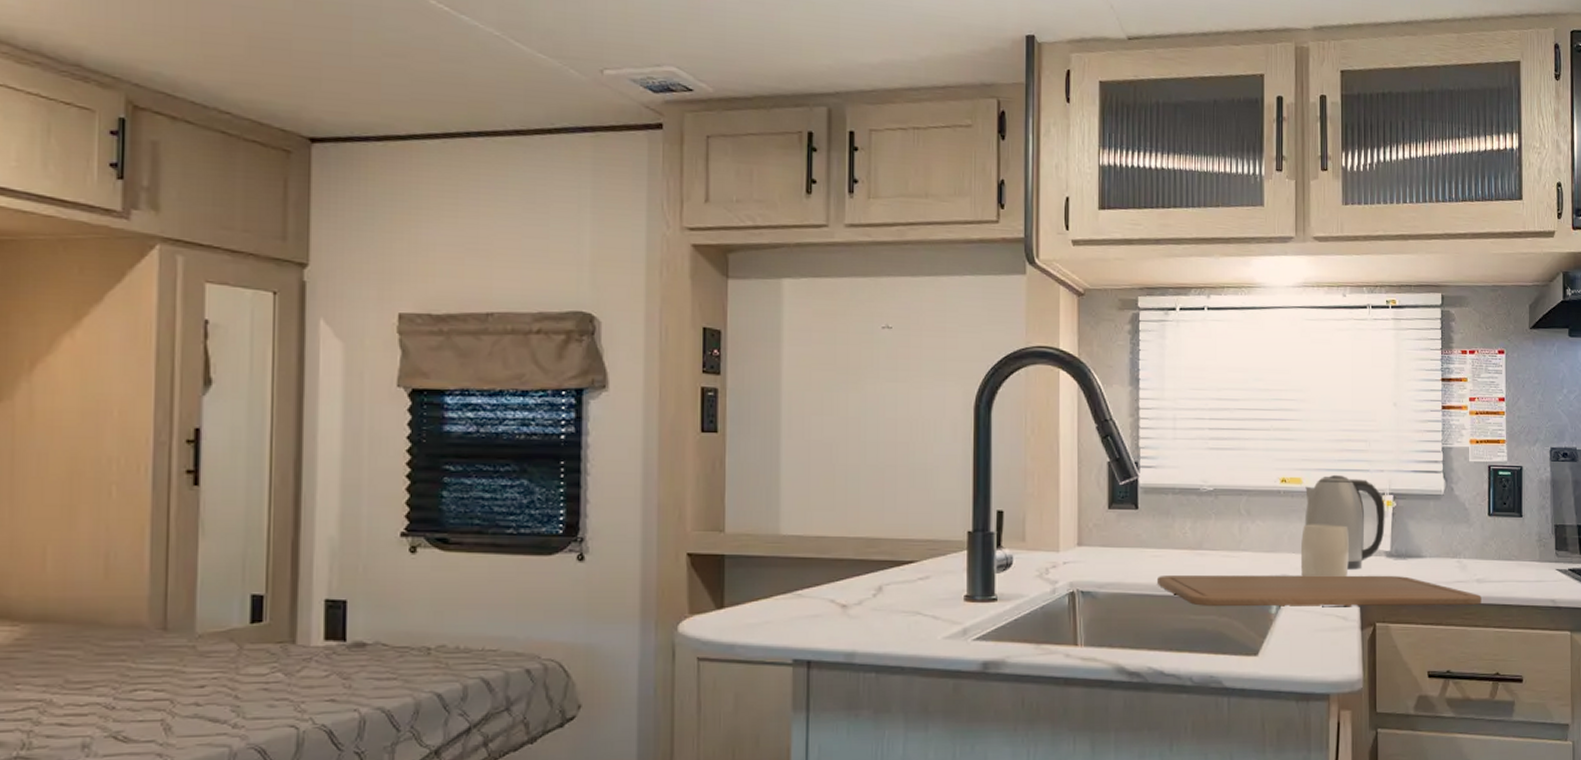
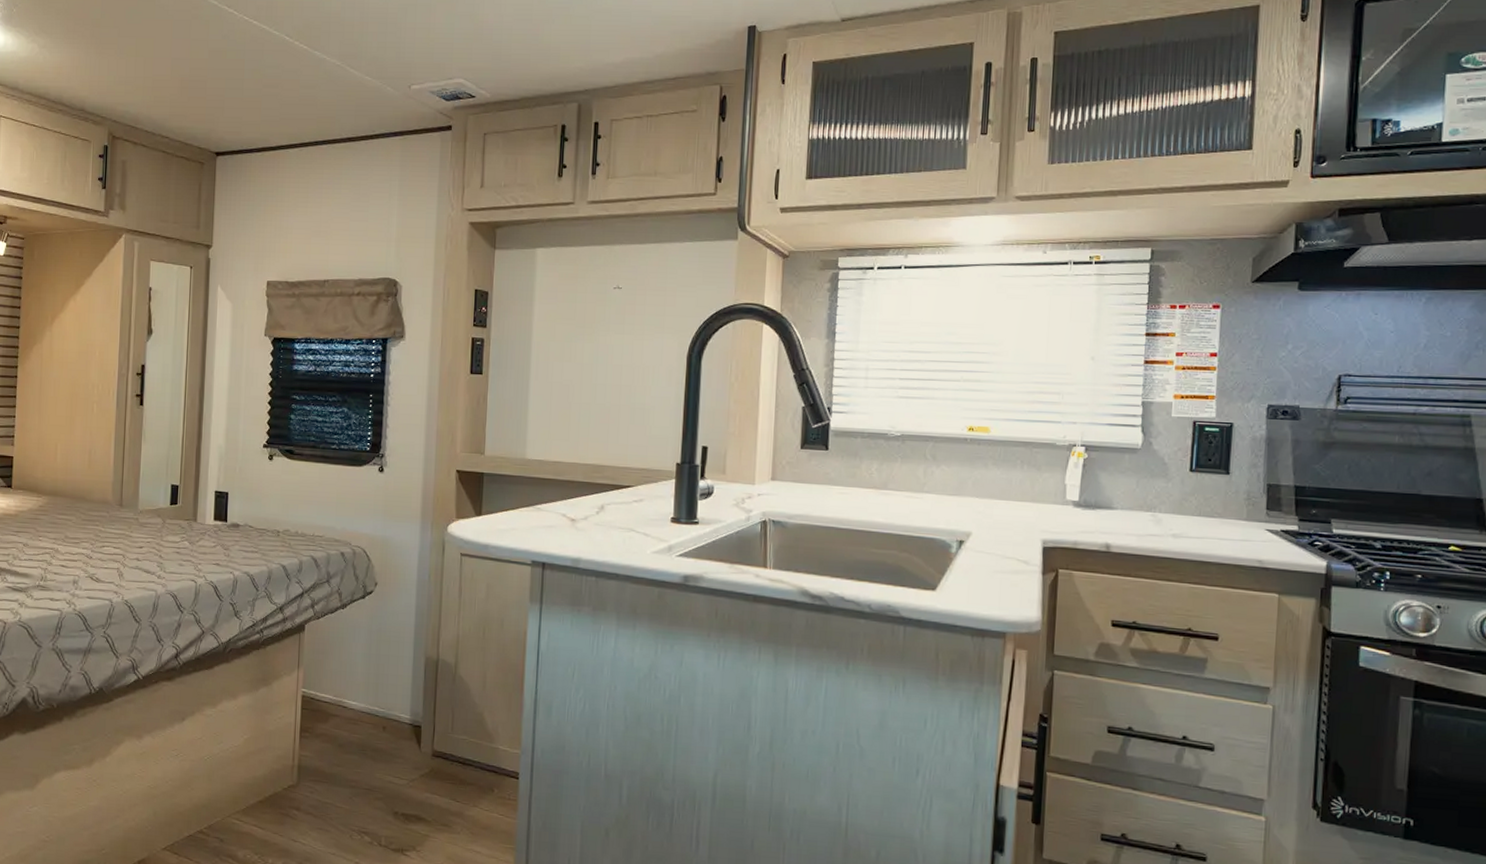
chopping board: present [1156,575,1481,607] -> none [842,511,1177,560]
mug: present [1300,524,1350,577] -> none [983,471,1036,523]
kettle: present [1304,474,1385,570] -> none [989,425,1076,517]

